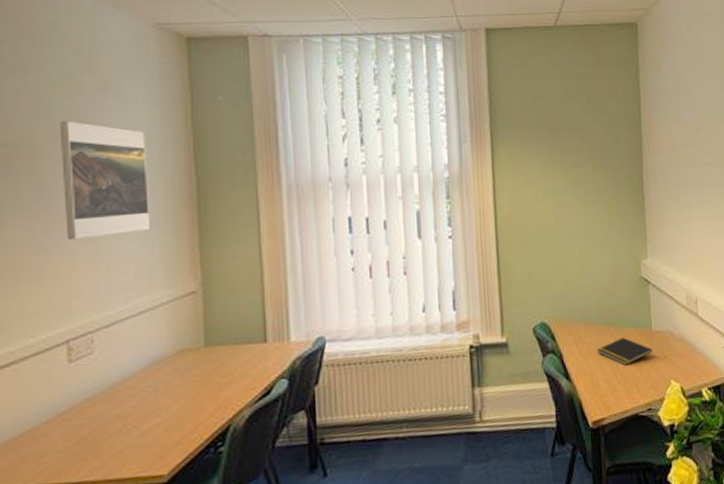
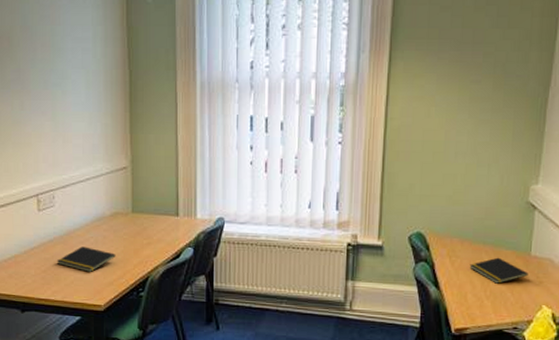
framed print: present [59,120,151,241] -> none [30,16,95,117]
notepad: none [96,399,184,434] -> present [56,246,116,272]

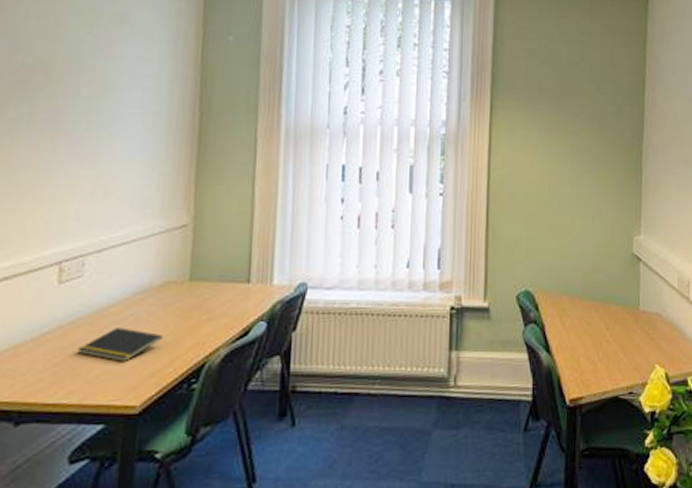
notepad: present [469,257,529,284] -> none [580,314,639,344]

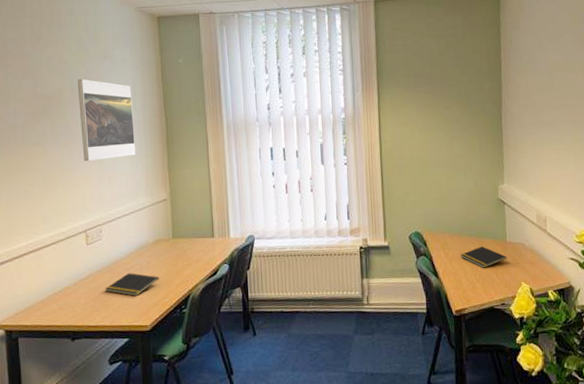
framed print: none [72,48,156,164] -> present [77,78,136,162]
notepad: none [580,314,639,344] -> present [460,246,507,268]

